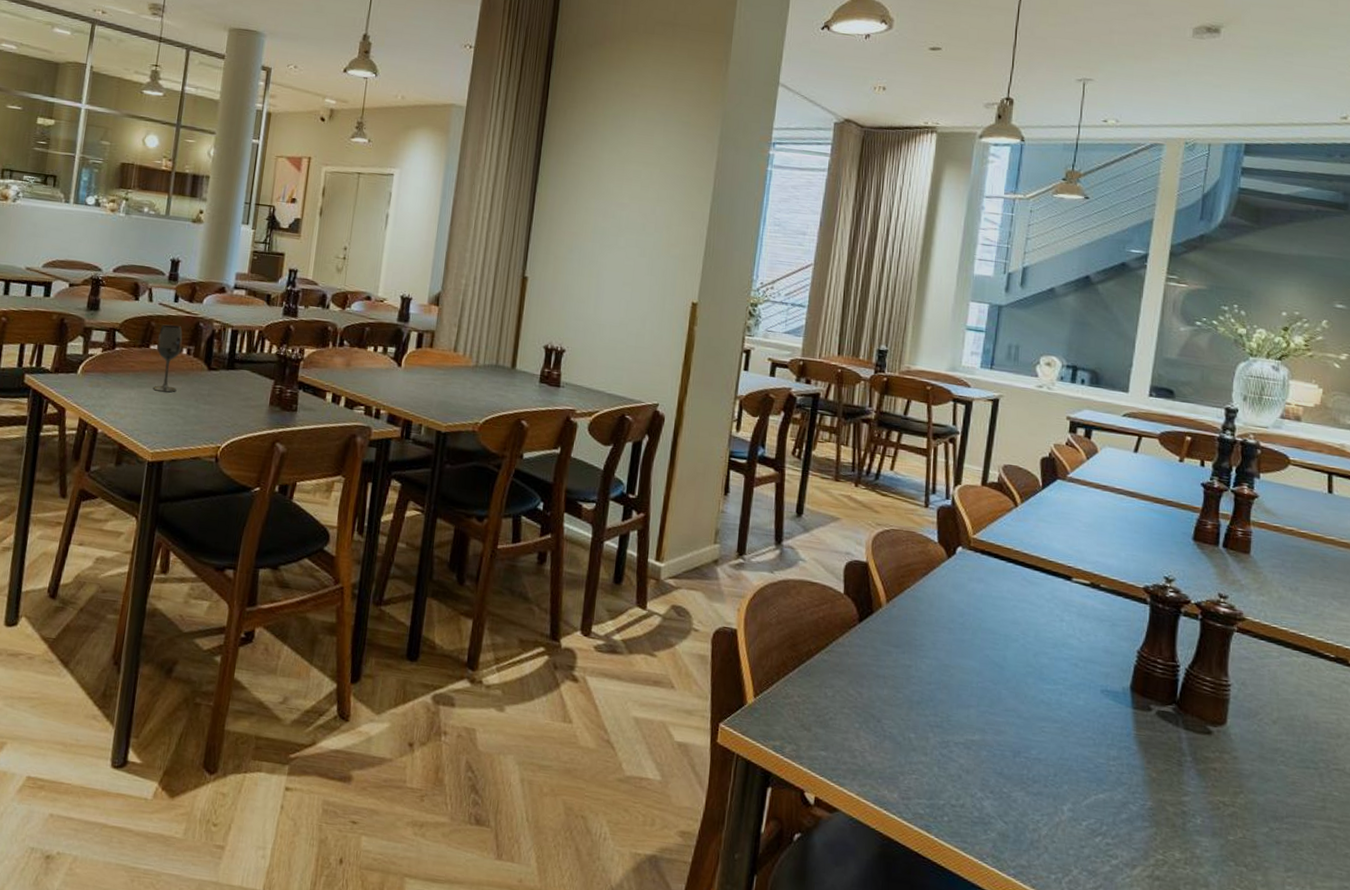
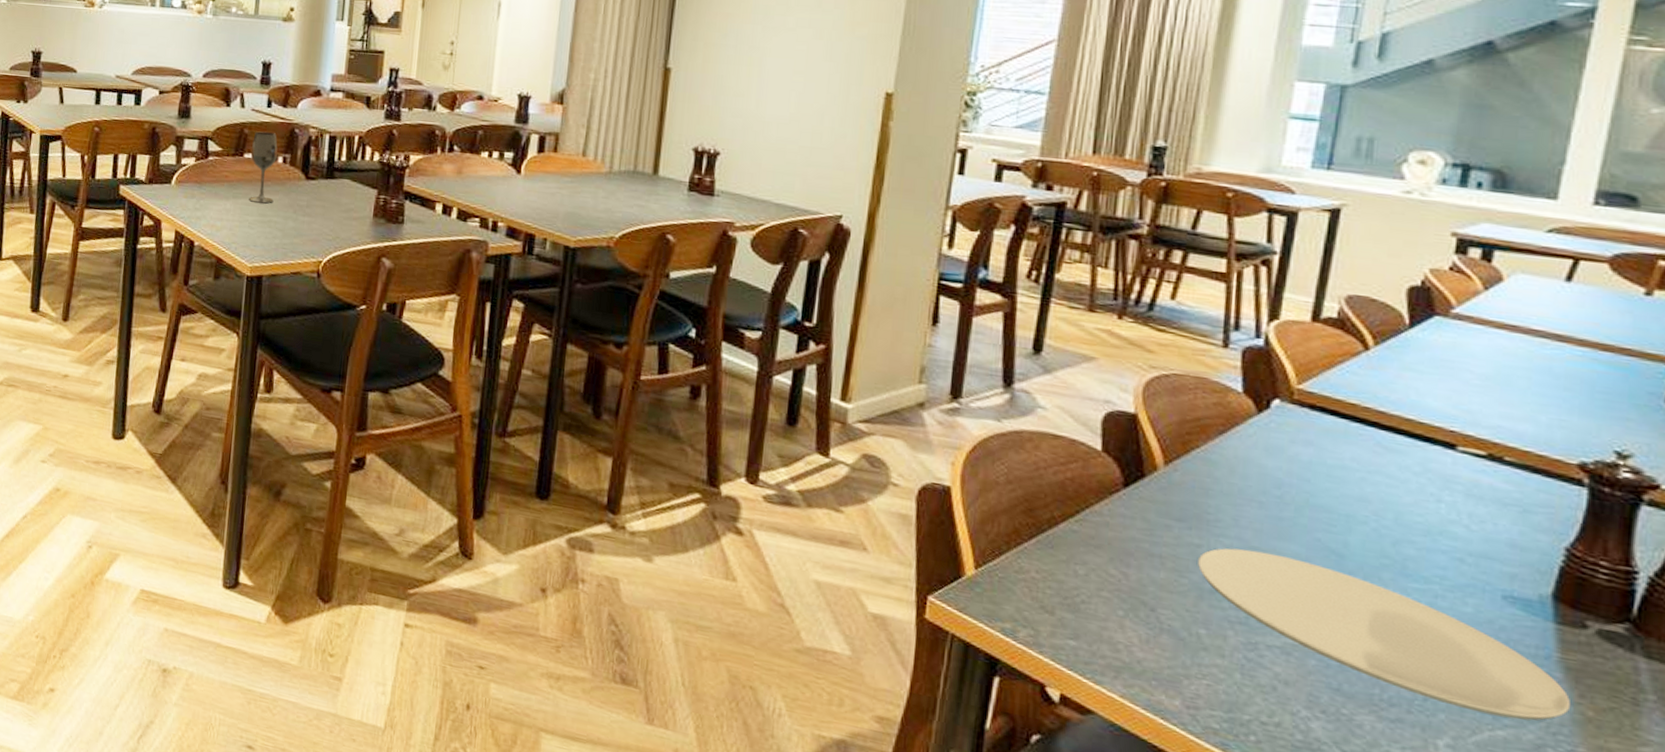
plate: none [909,666,1143,785] -> present [1198,548,1572,721]

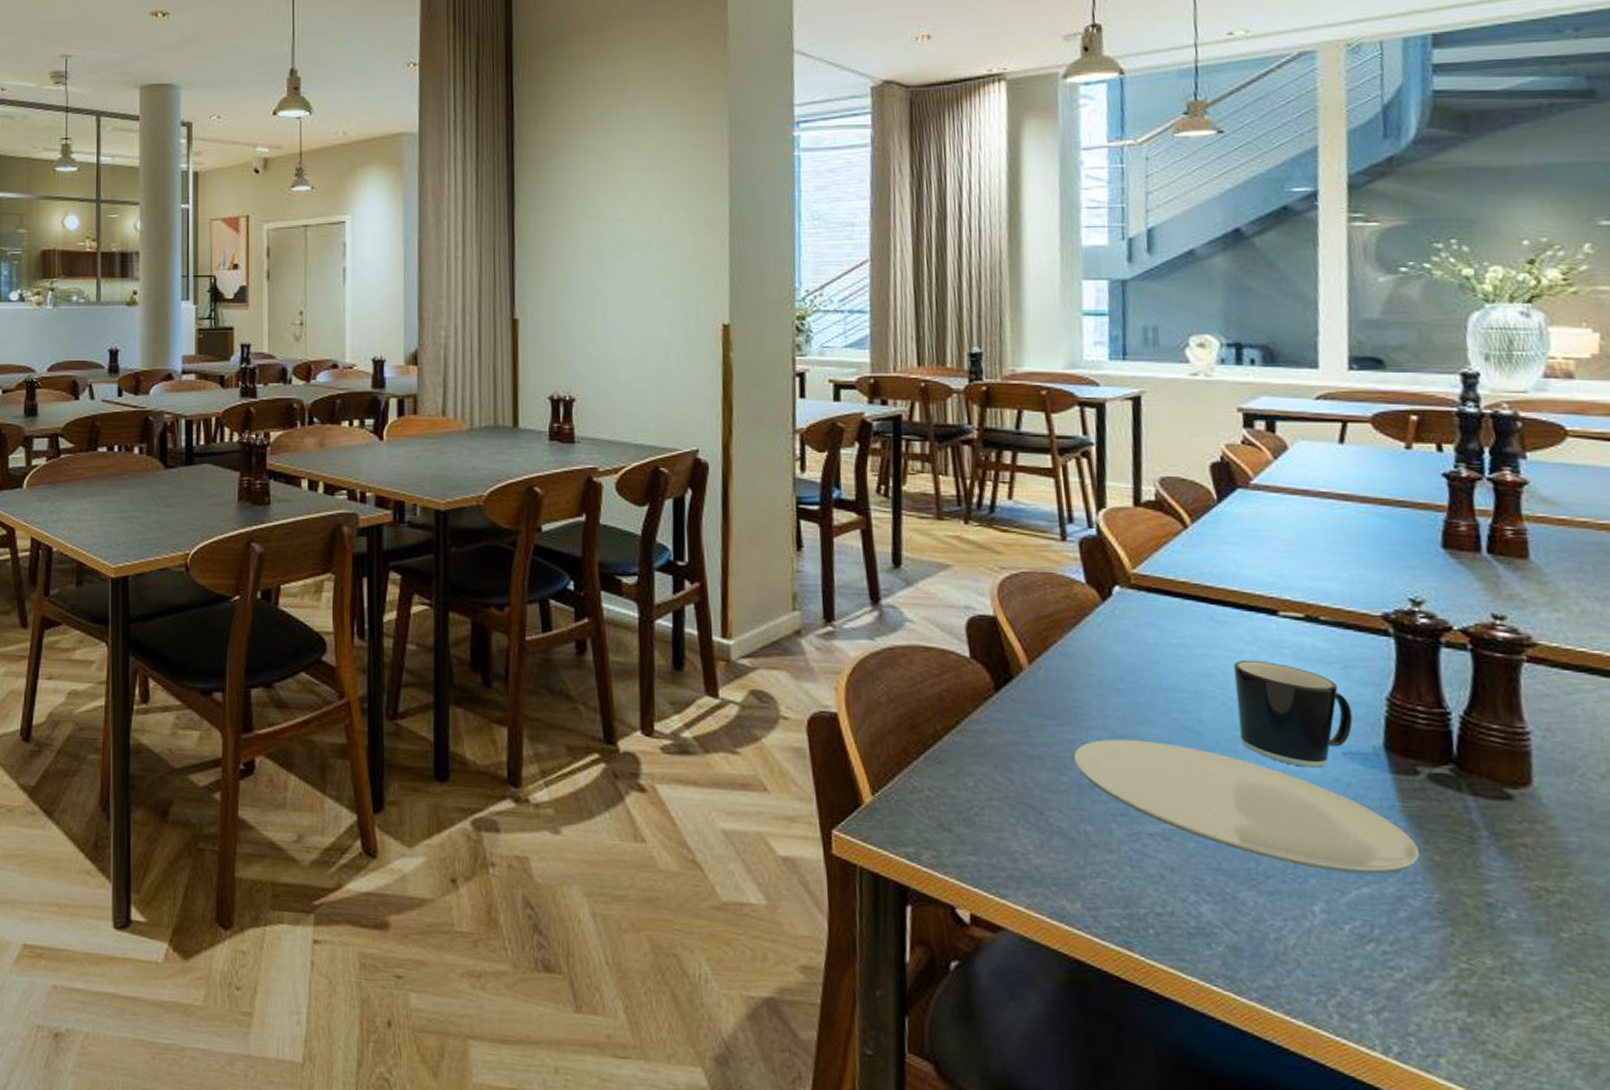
wine glass: present [249,131,278,204] -> none [104,423,134,499]
mug: none [1388,490,1522,607] -> present [1233,659,1353,768]

